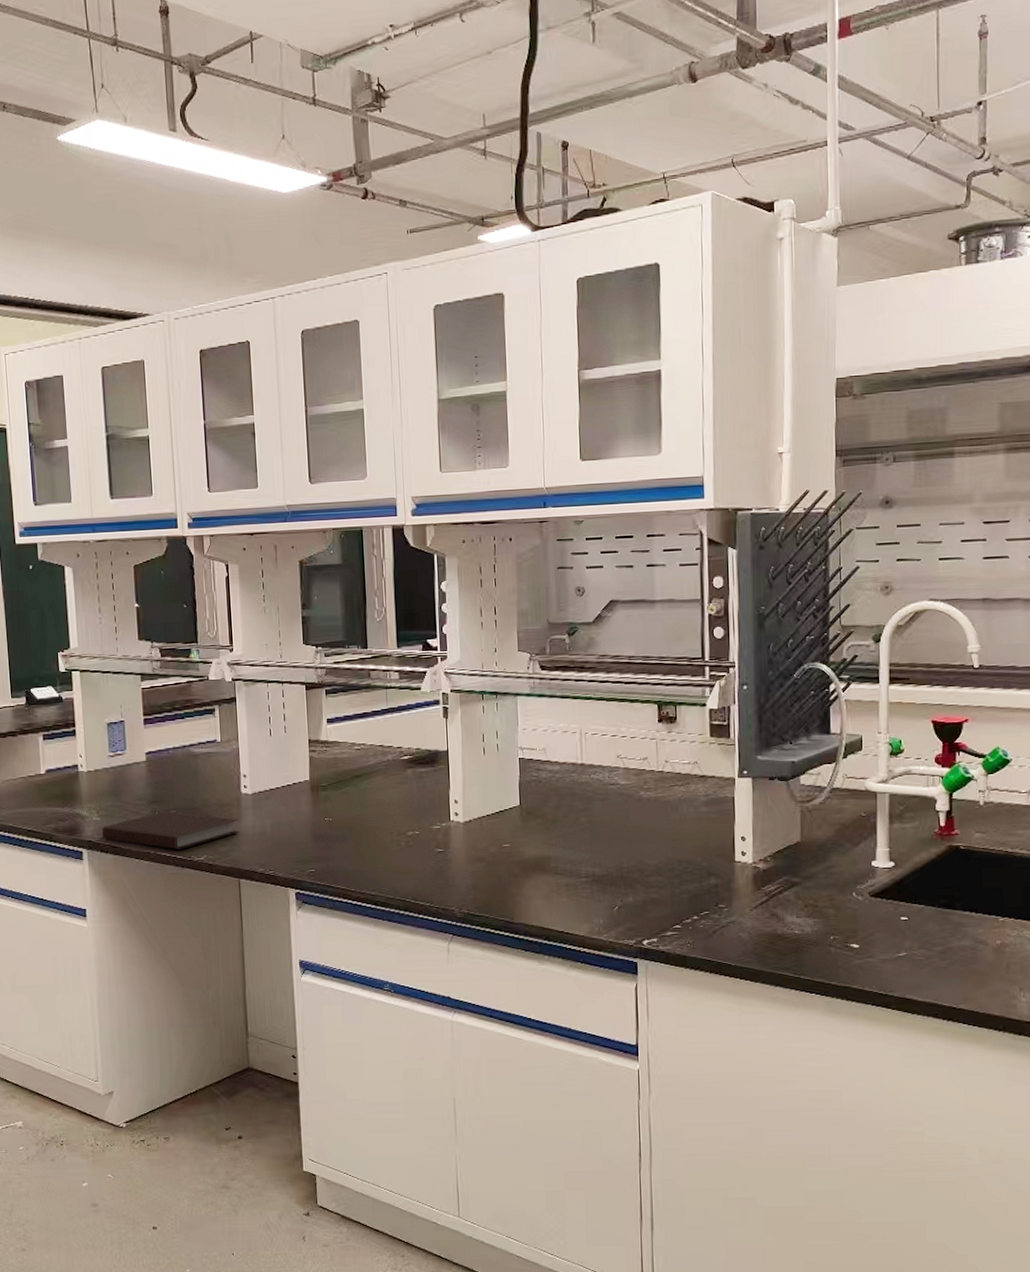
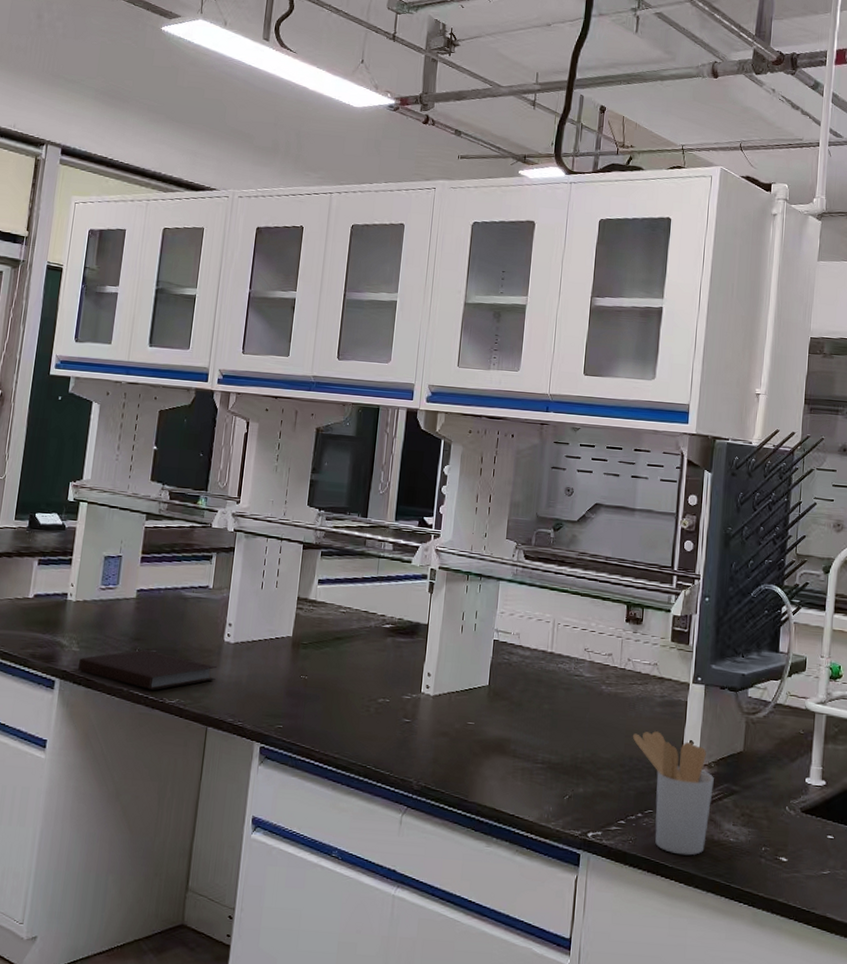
utensil holder: none [678,831,772,953] -> present [632,731,714,856]

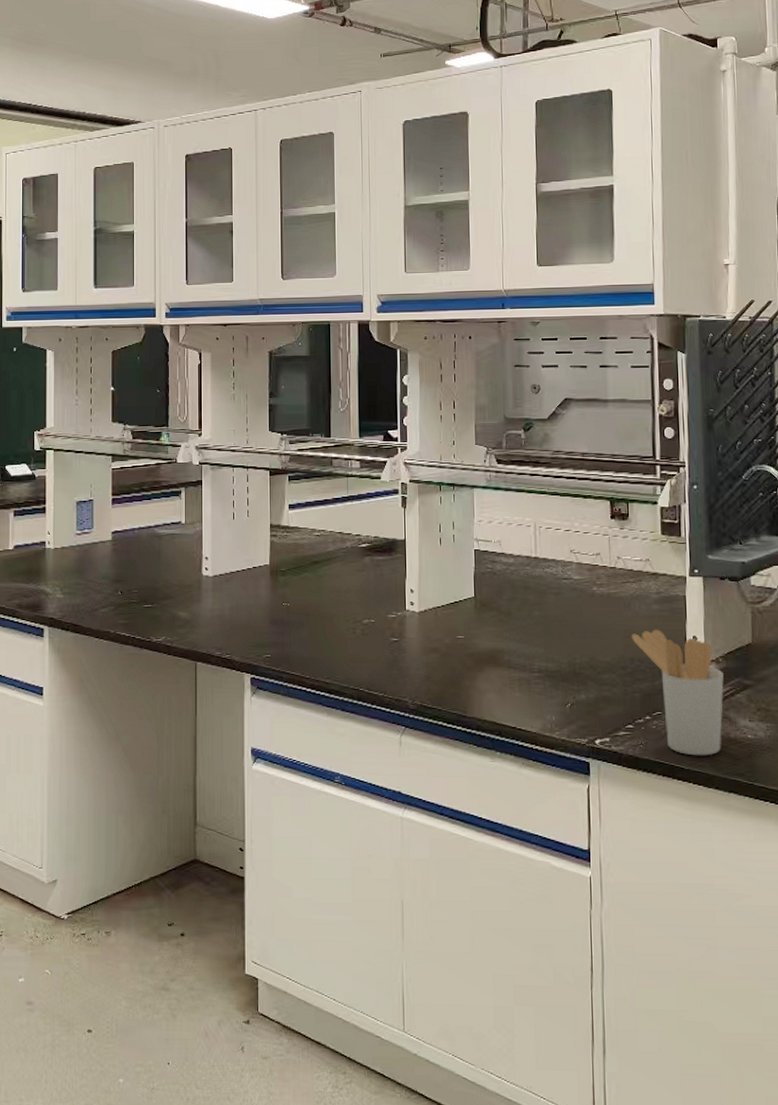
notebook: present [78,650,217,690] -> none [65,591,198,630]

